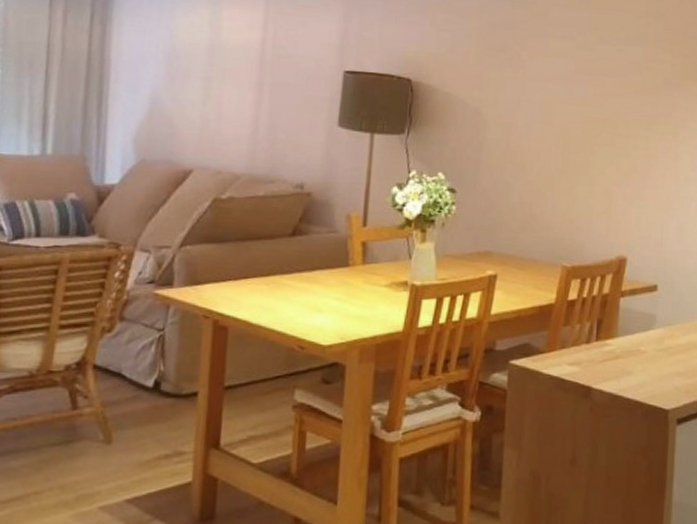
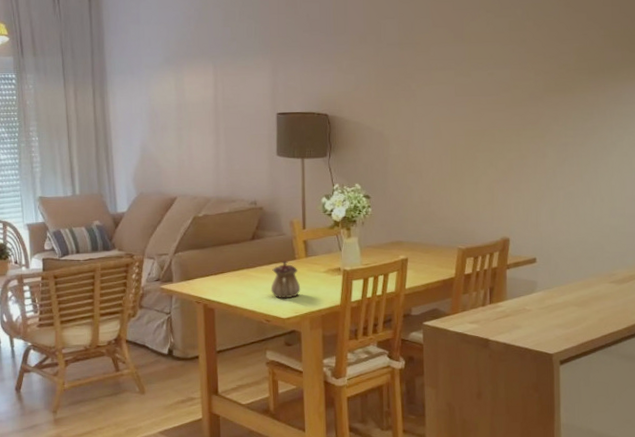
teapot: none [310,266,352,318] -> present [270,260,301,298]

